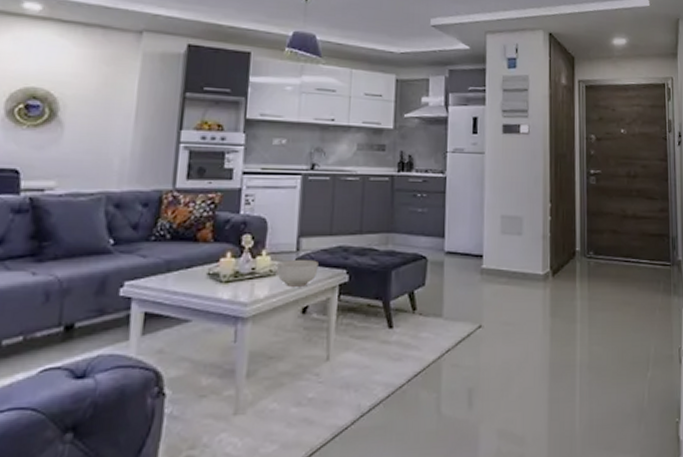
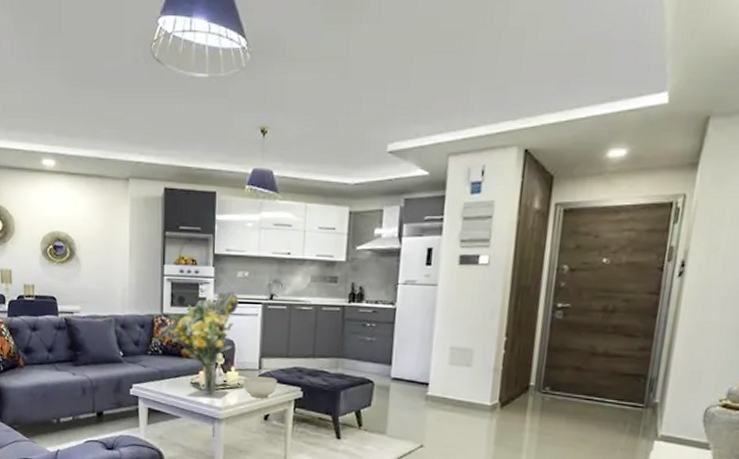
bouquet: none [166,159,274,292] -> present [158,289,239,399]

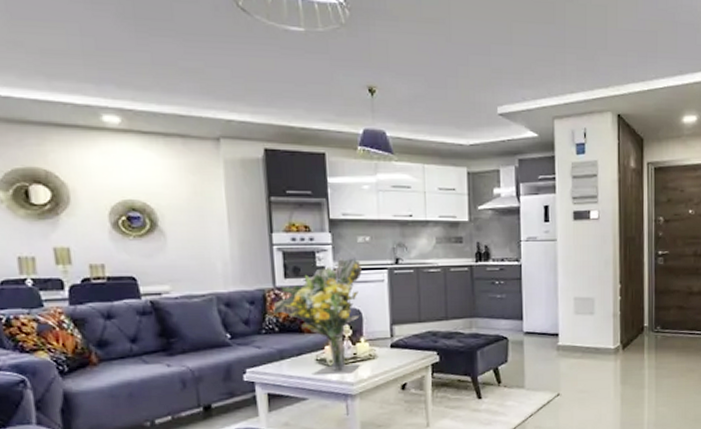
bowl: present [243,375,277,399] -> none [374,343,412,368]

